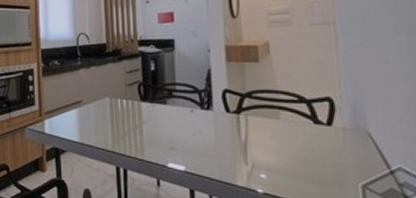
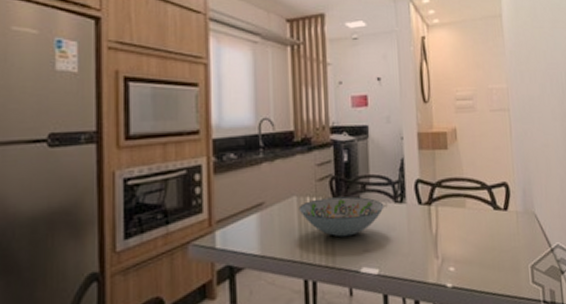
decorative bowl: none [111,101,191,135] -> present [298,196,384,237]

